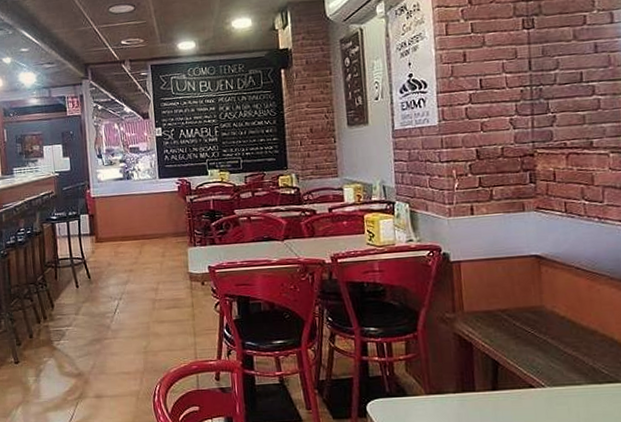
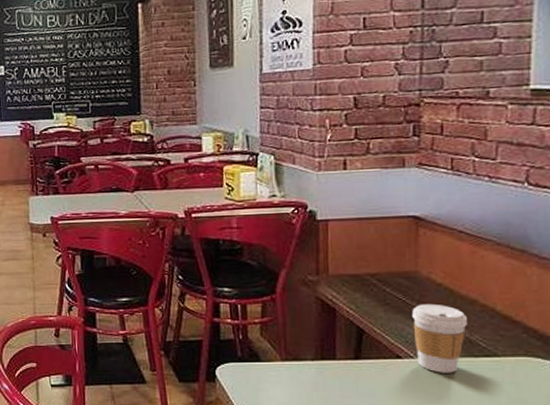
coffee cup: none [540,335,590,400] -> present [412,303,467,373]

